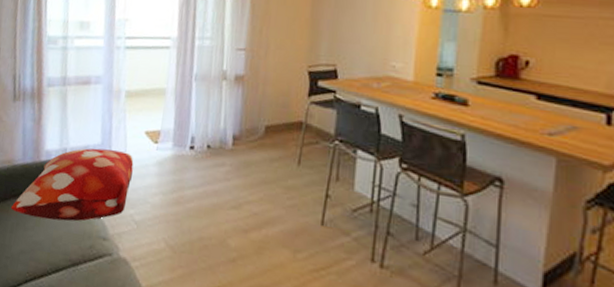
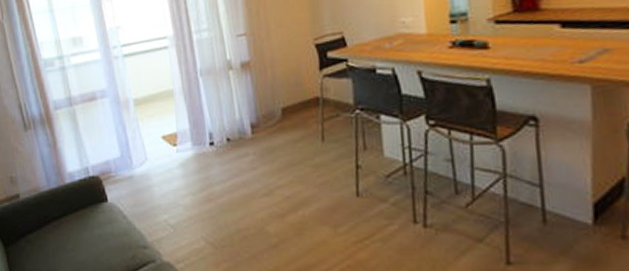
decorative pillow: present [10,148,134,222] -> none [47,160,159,239]

